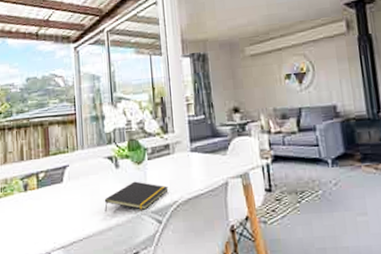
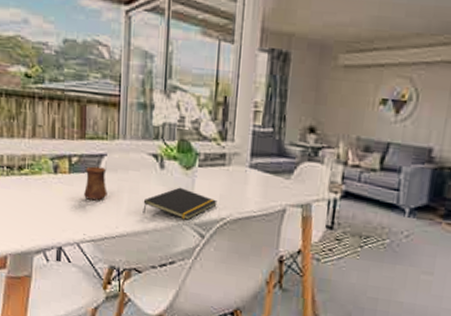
cup: none [52,177,72,209] -> present [84,166,107,201]

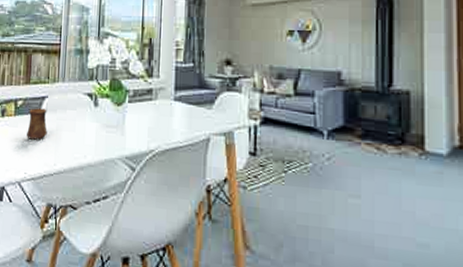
notepad: present [142,187,218,220] -> none [78,123,146,154]

